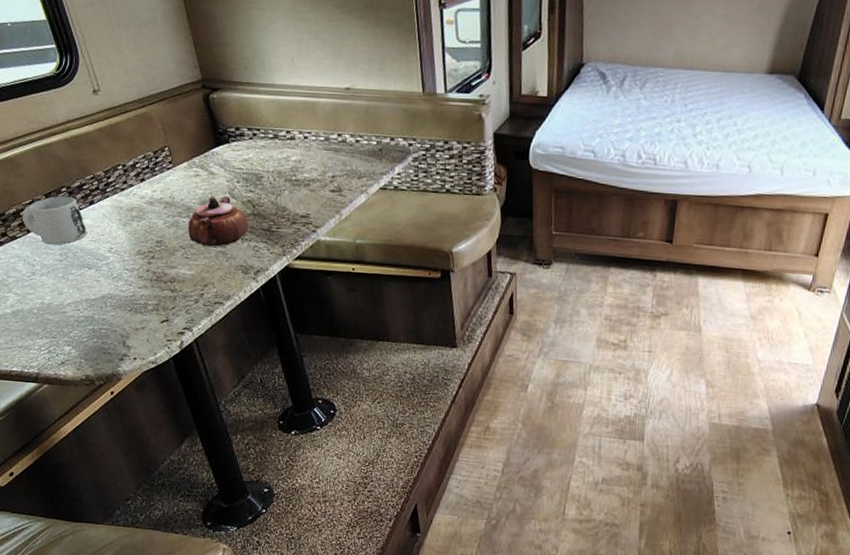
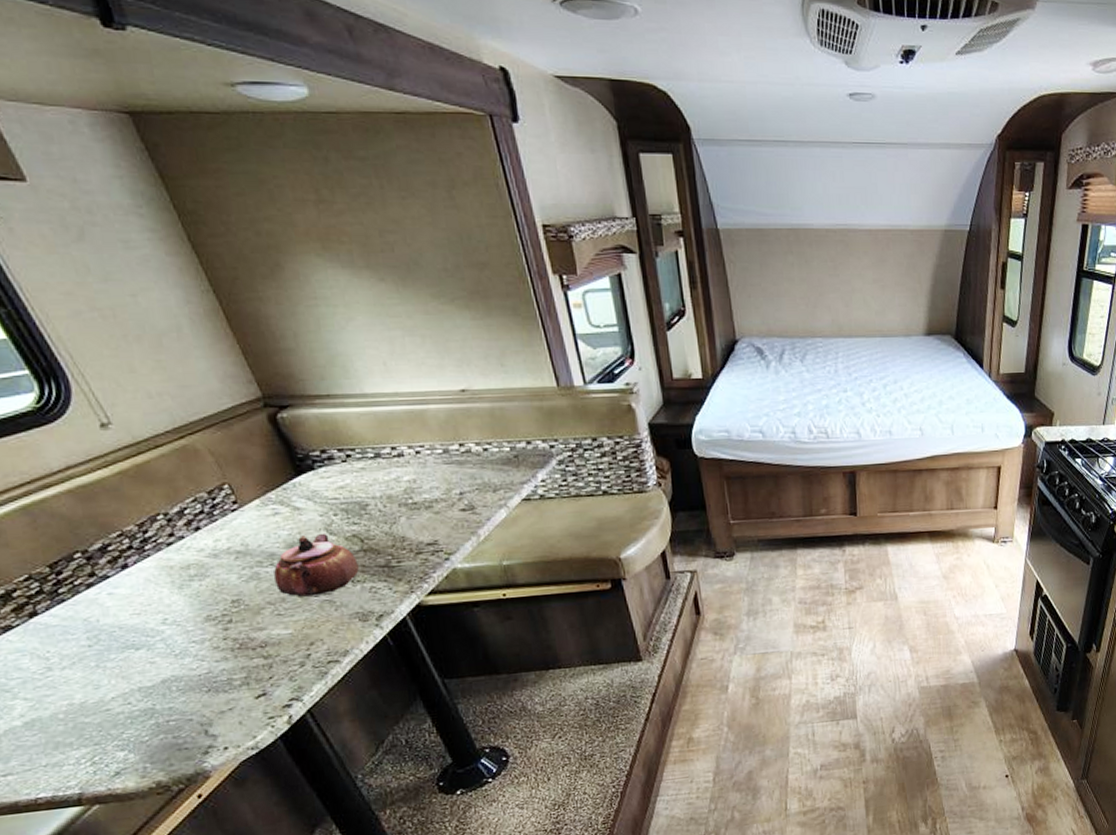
mug: present [22,196,88,245] -> none [15,562,125,629]

